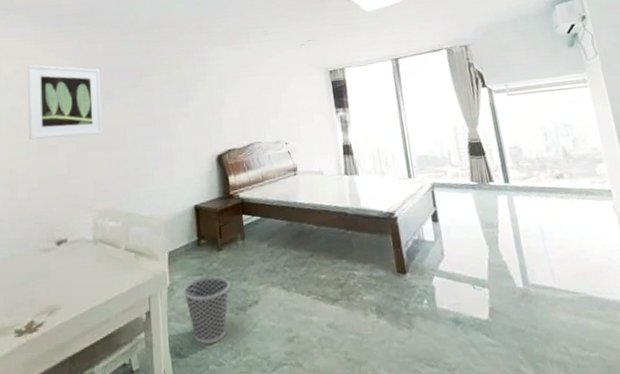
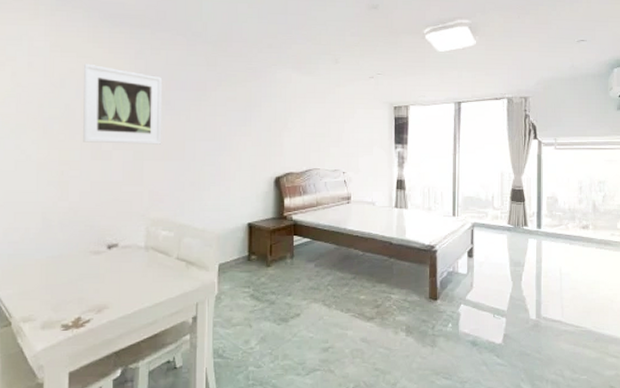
wastebasket: present [182,275,230,345] -> none [229,288,275,349]

